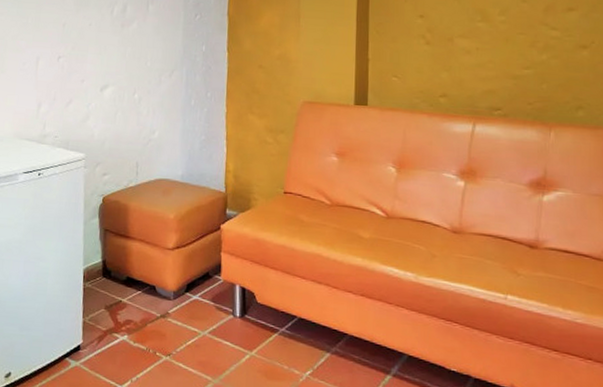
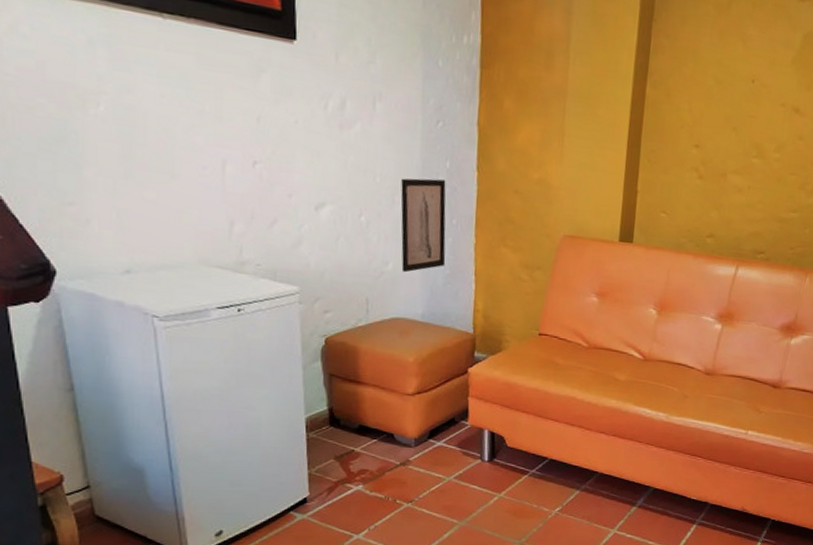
wall art: none [165,60,202,140] -> present [400,178,446,273]

